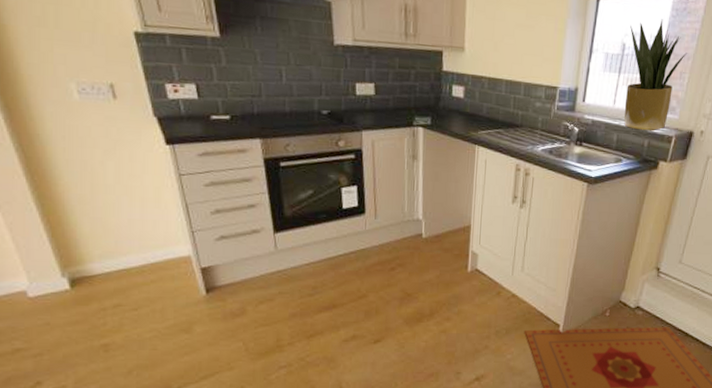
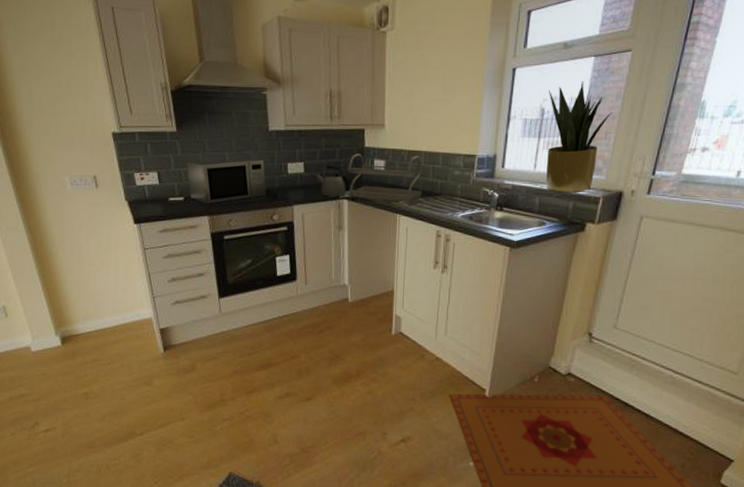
microwave: none [232,73,331,126] -> present [186,158,266,205]
kettle: none [387,87,425,124] -> present [315,165,349,197]
dish rack: none [422,77,503,137] -> present [346,153,423,206]

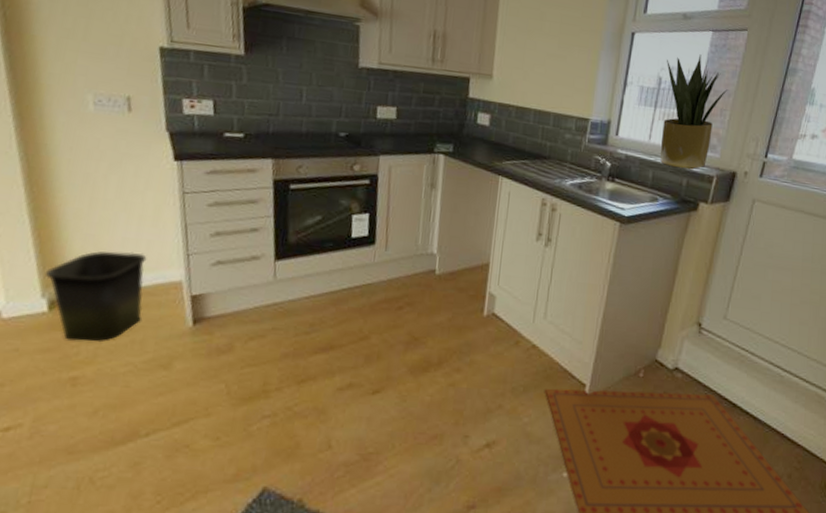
waste bin: none [55,297,126,367] -> present [44,251,147,343]
microwave: present [186,158,266,205] -> none [251,92,350,146]
kettle: present [315,165,349,197] -> none [409,112,448,151]
dish rack: present [346,153,423,206] -> none [445,103,531,168]

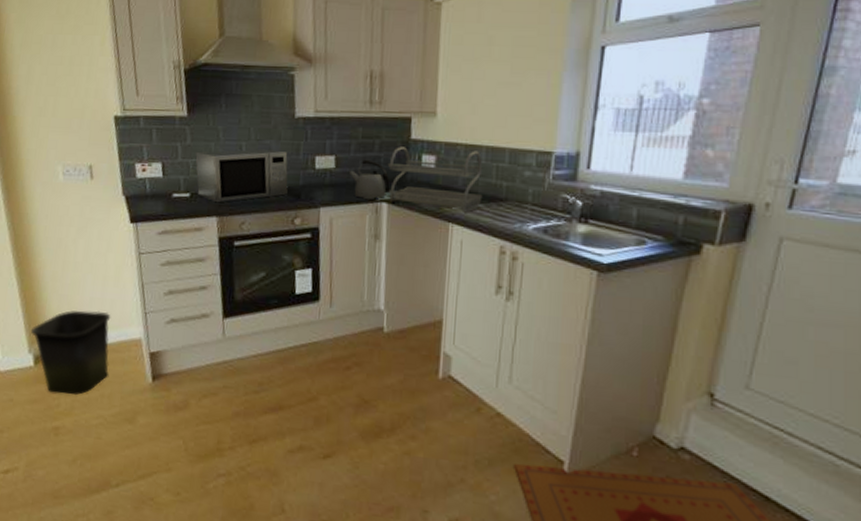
microwave: none [251,92,350,146] -> present [195,149,288,203]
kettle: none [409,112,448,151] -> present [348,159,390,199]
dish rack: none [445,103,531,168] -> present [387,147,483,213]
planter: present [660,54,728,169] -> none [646,62,736,204]

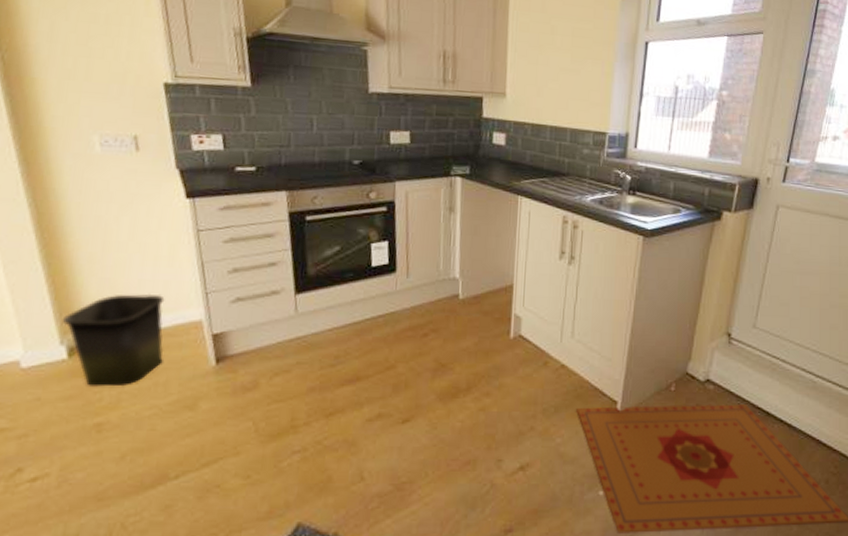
microwave: present [195,149,288,203] -> none [261,122,363,177]
kettle: present [348,159,390,199] -> none [423,135,464,174]
dish rack: present [387,147,483,213] -> none [461,124,548,187]

